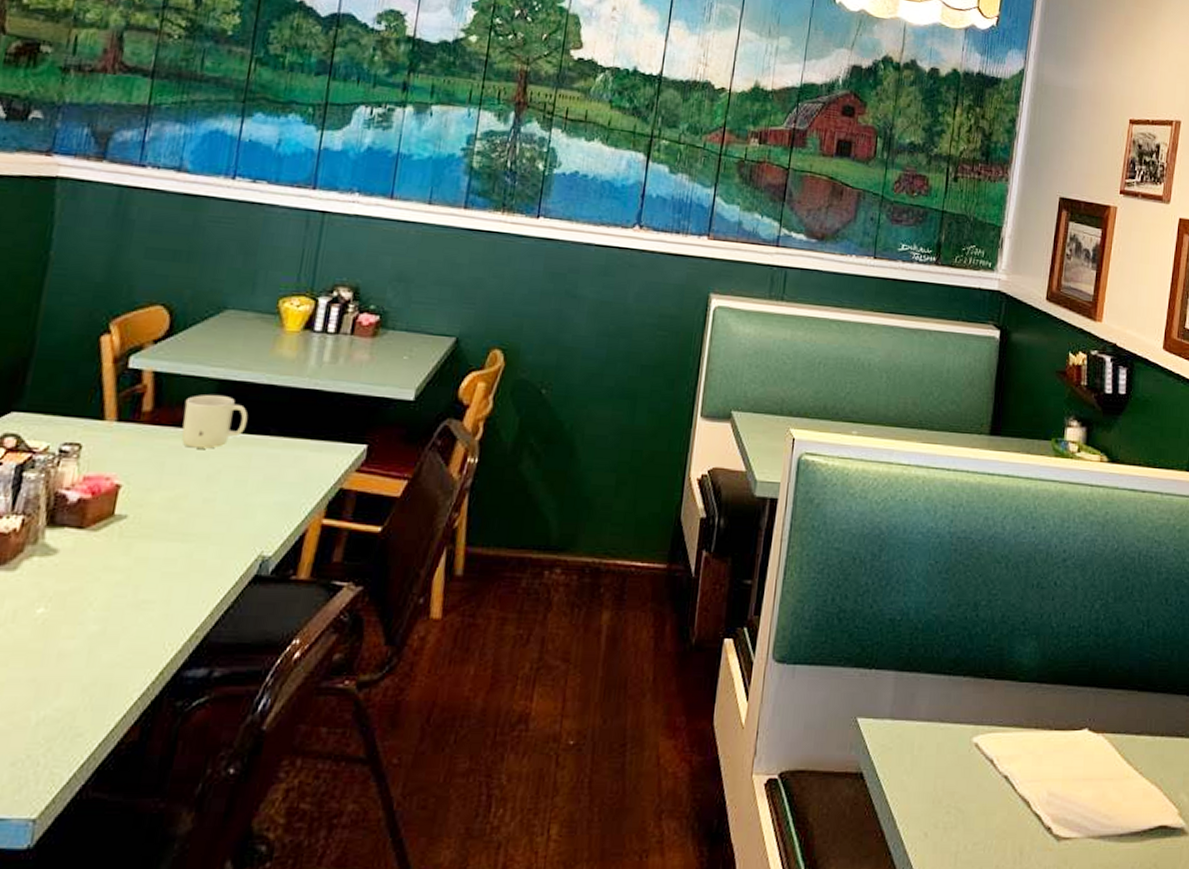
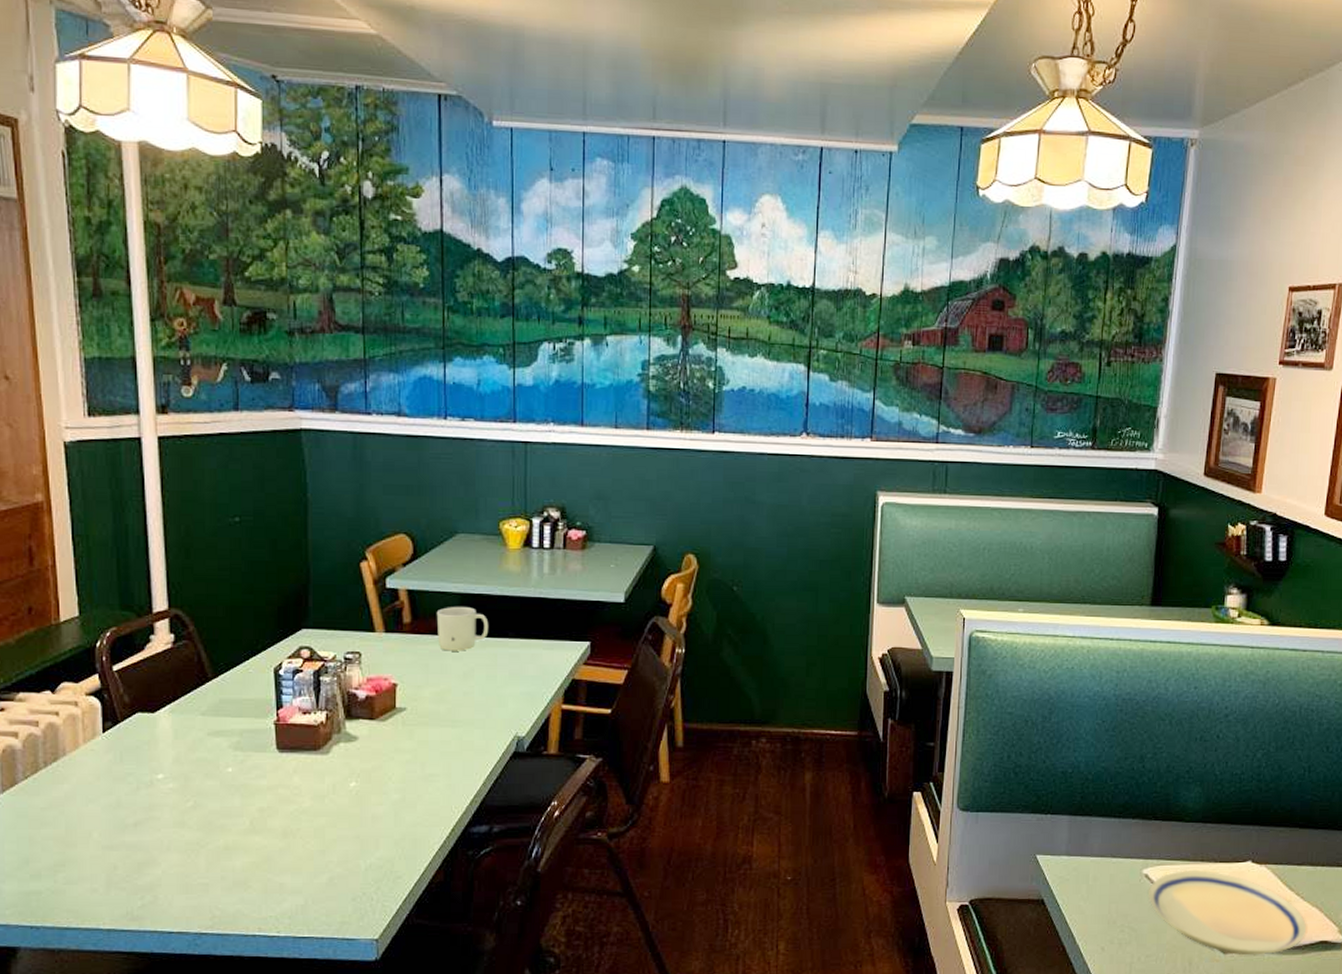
plate: none [978,739,1146,843] -> present [1149,870,1307,956]

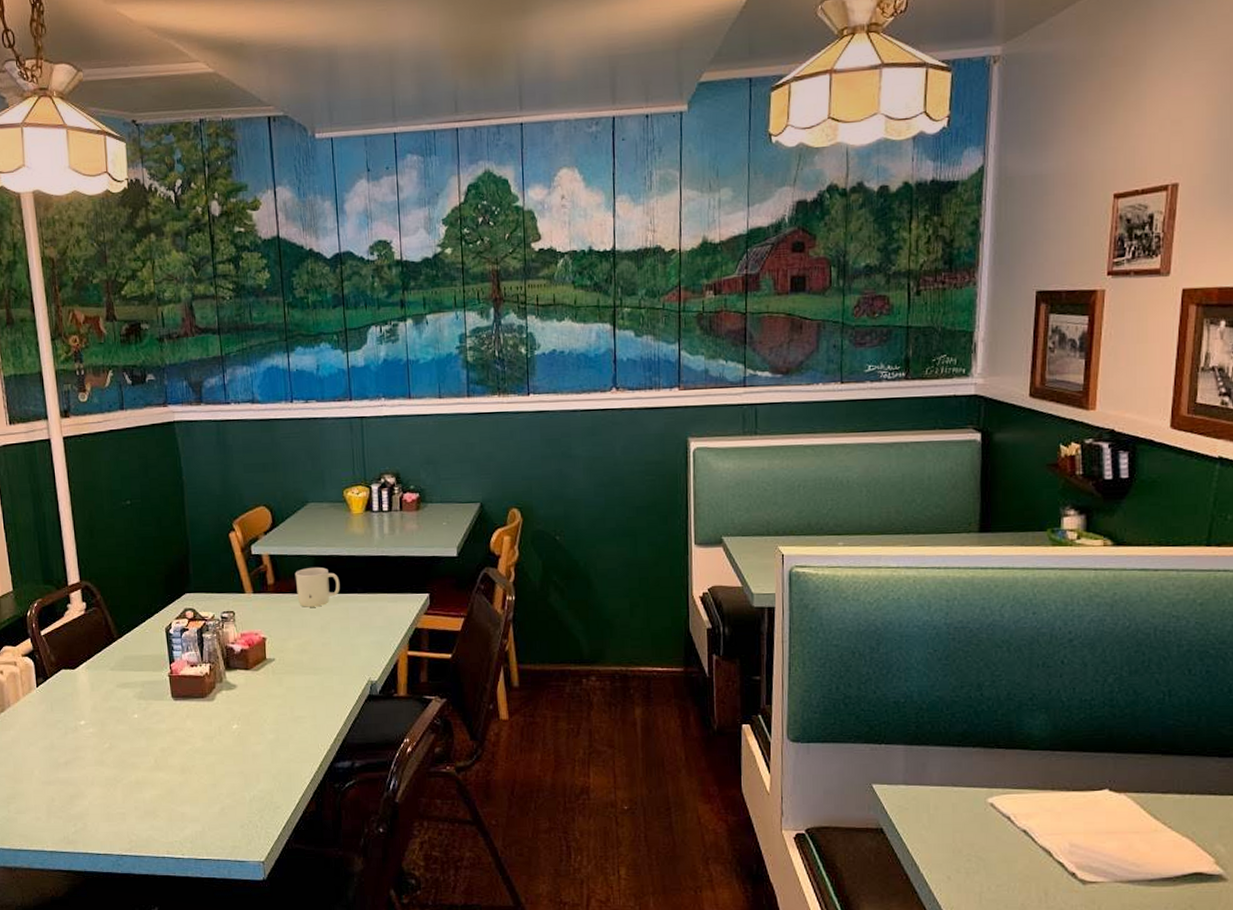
plate: present [1149,870,1307,956] -> none [995,799,1177,887]

